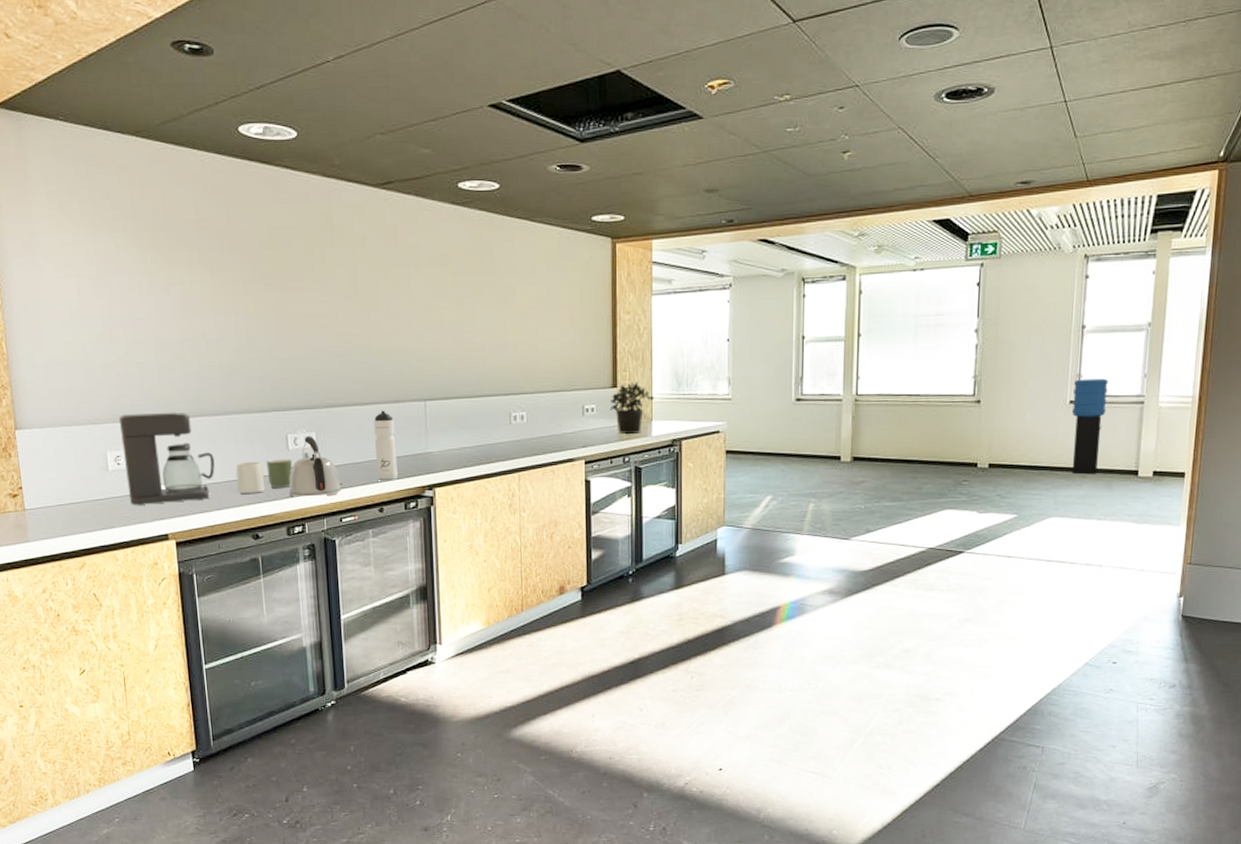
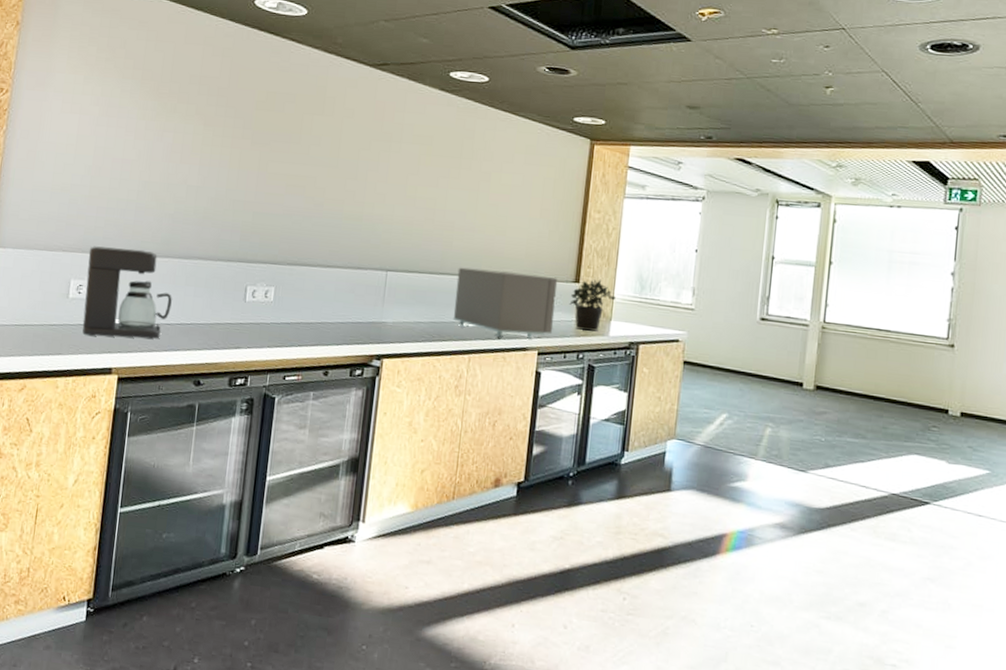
mug: present [235,461,265,494] -> none [188,307,218,340]
mug: present [266,459,293,488] -> none [220,308,247,338]
kettle: present [289,437,341,497] -> none [237,291,291,353]
water bottle: present [373,410,398,481] -> none [327,274,354,345]
microwave: none [495,385,597,451] -> present [452,267,558,339]

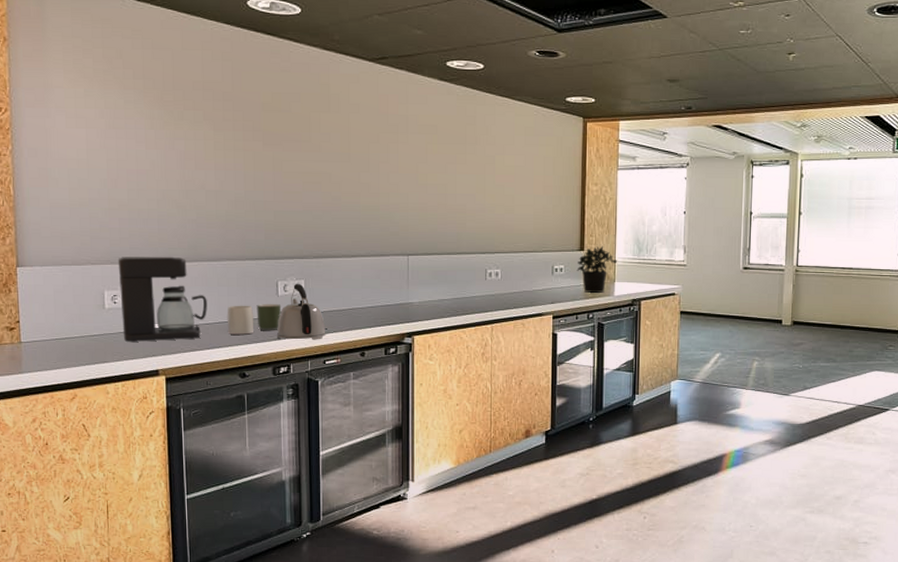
mug: none [188,307,218,340] -> present [226,305,254,335]
mug: none [220,308,247,338] -> present [256,304,282,330]
kettle: none [237,291,291,353] -> present [276,284,326,340]
microwave: present [452,267,558,339] -> none [473,246,565,306]

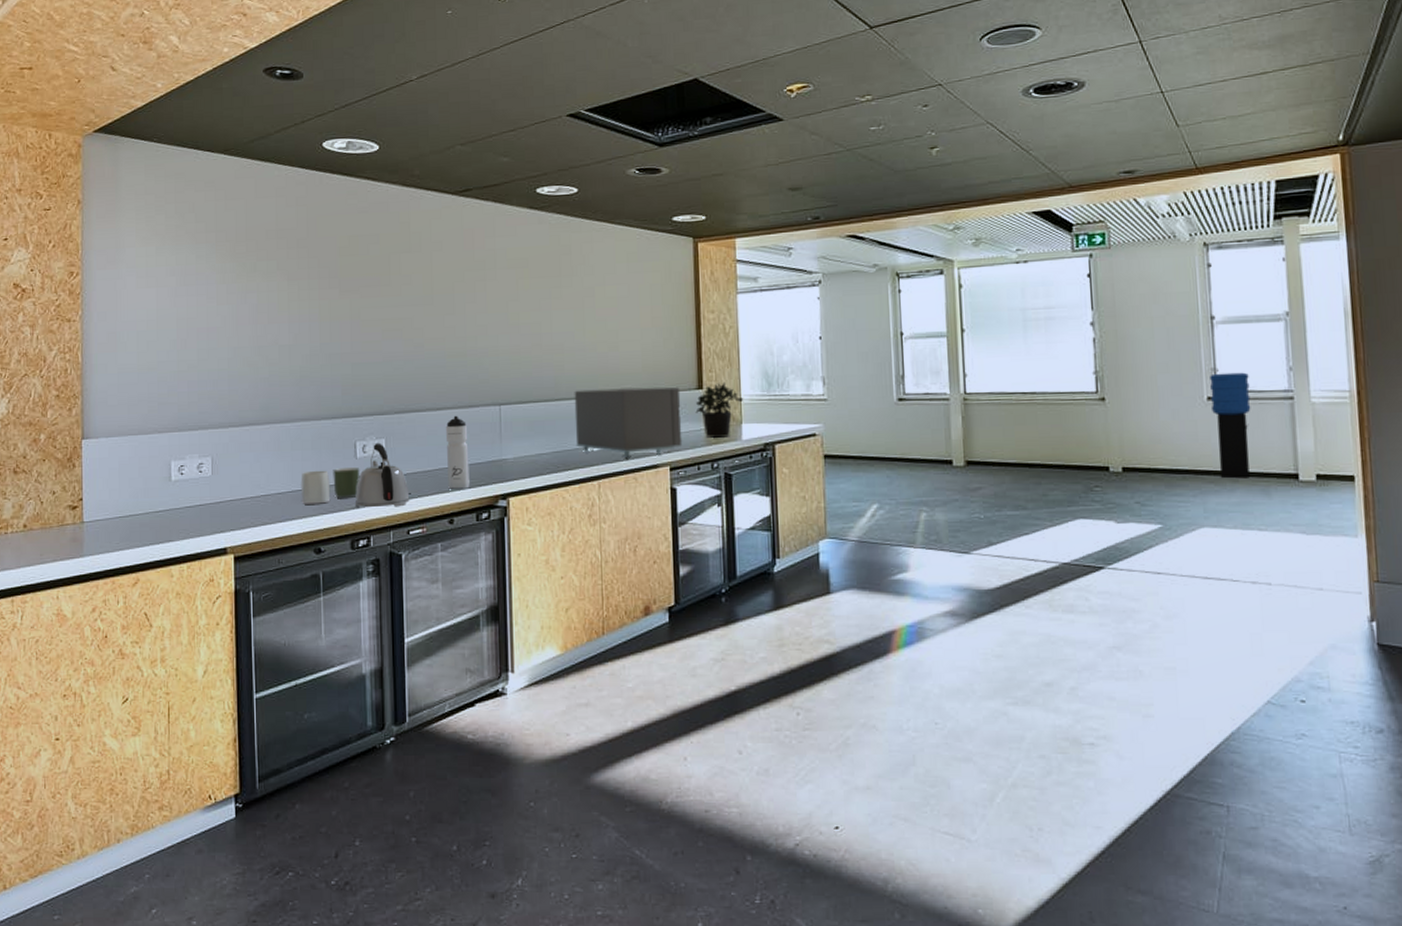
coffee maker: present [117,256,207,343] -> none [186,419,280,518]
water bottle: none [359,262,380,328] -> present [445,415,470,490]
microwave: none [473,246,565,306] -> present [574,387,683,457]

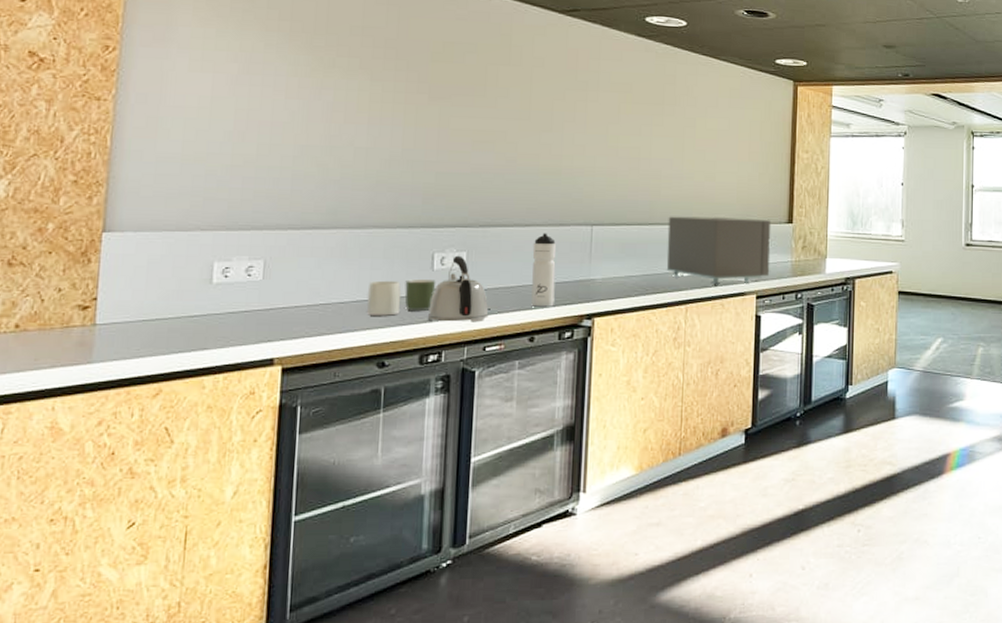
potted plant: present [695,381,744,438] -> none [784,217,830,270]

